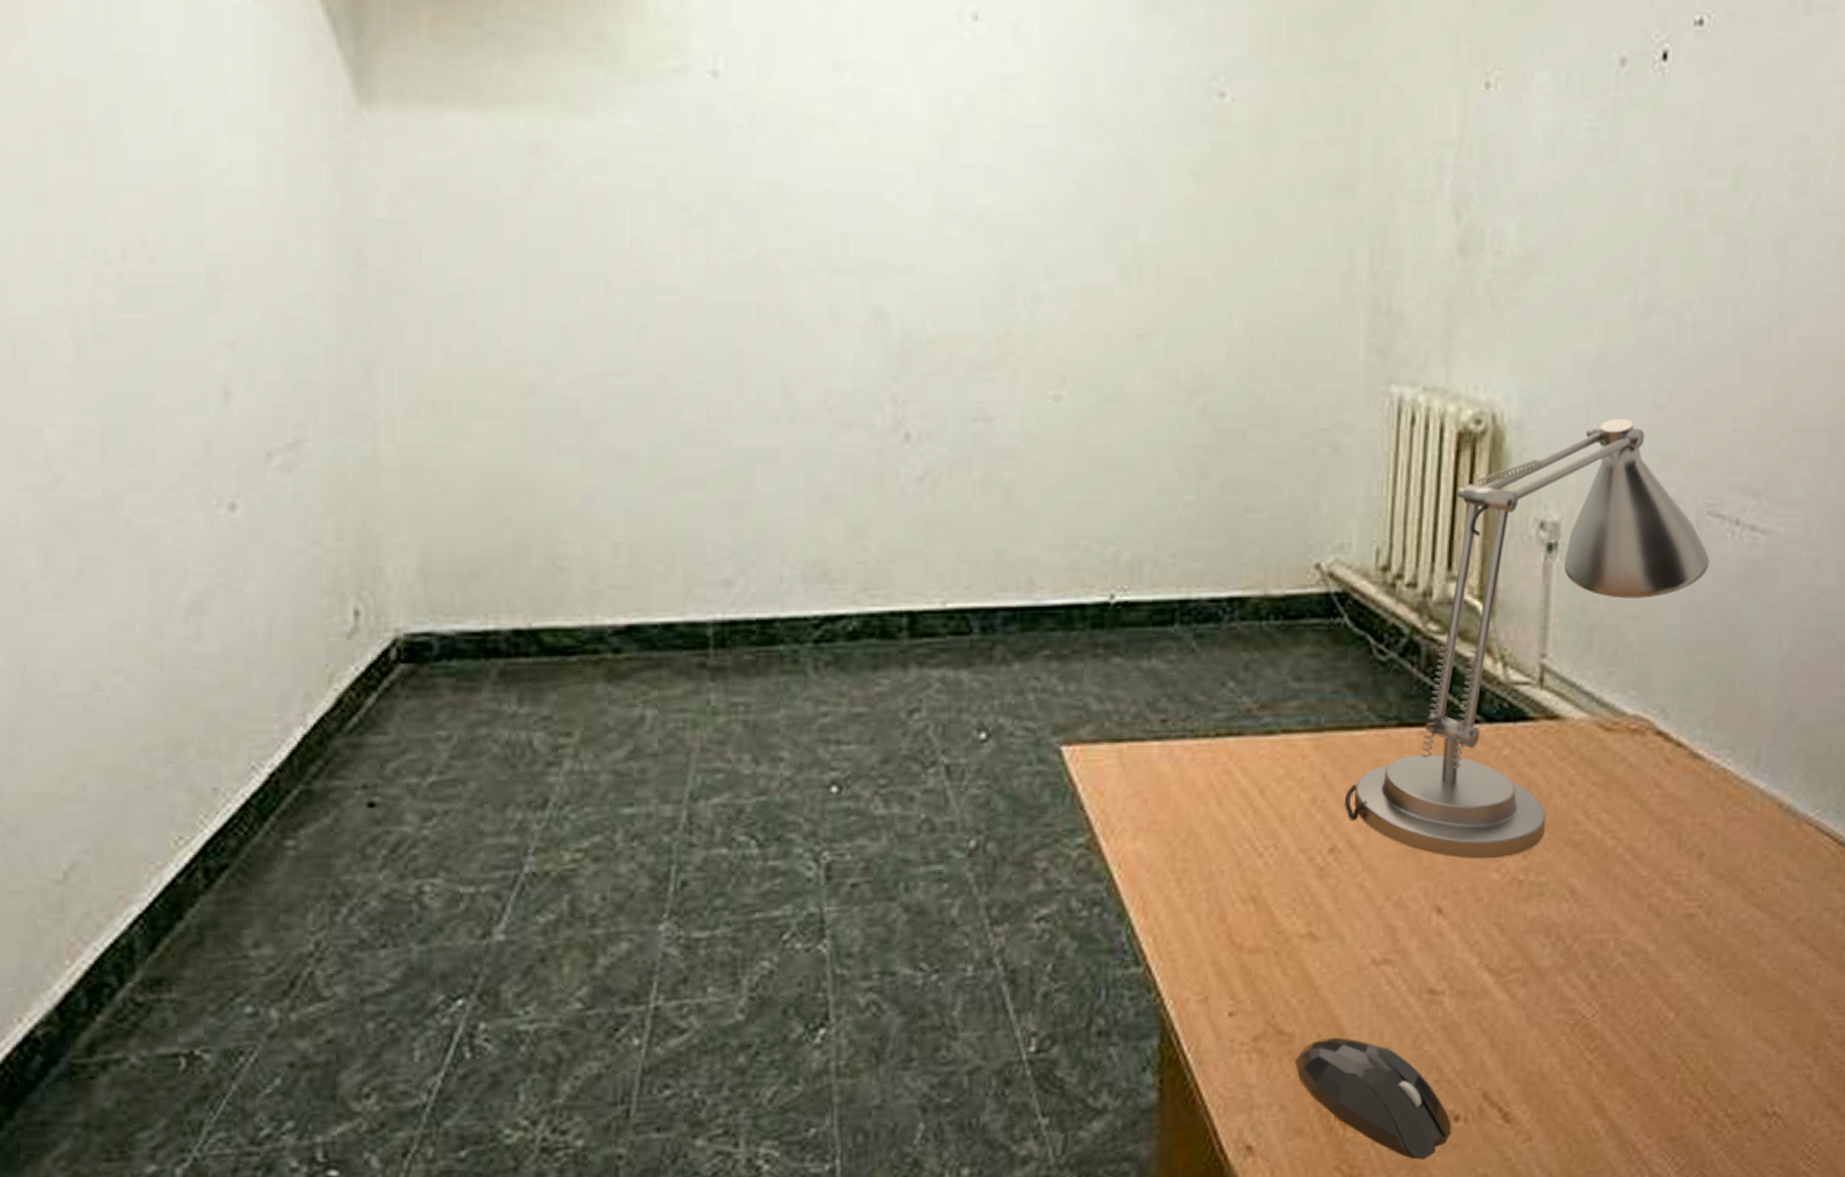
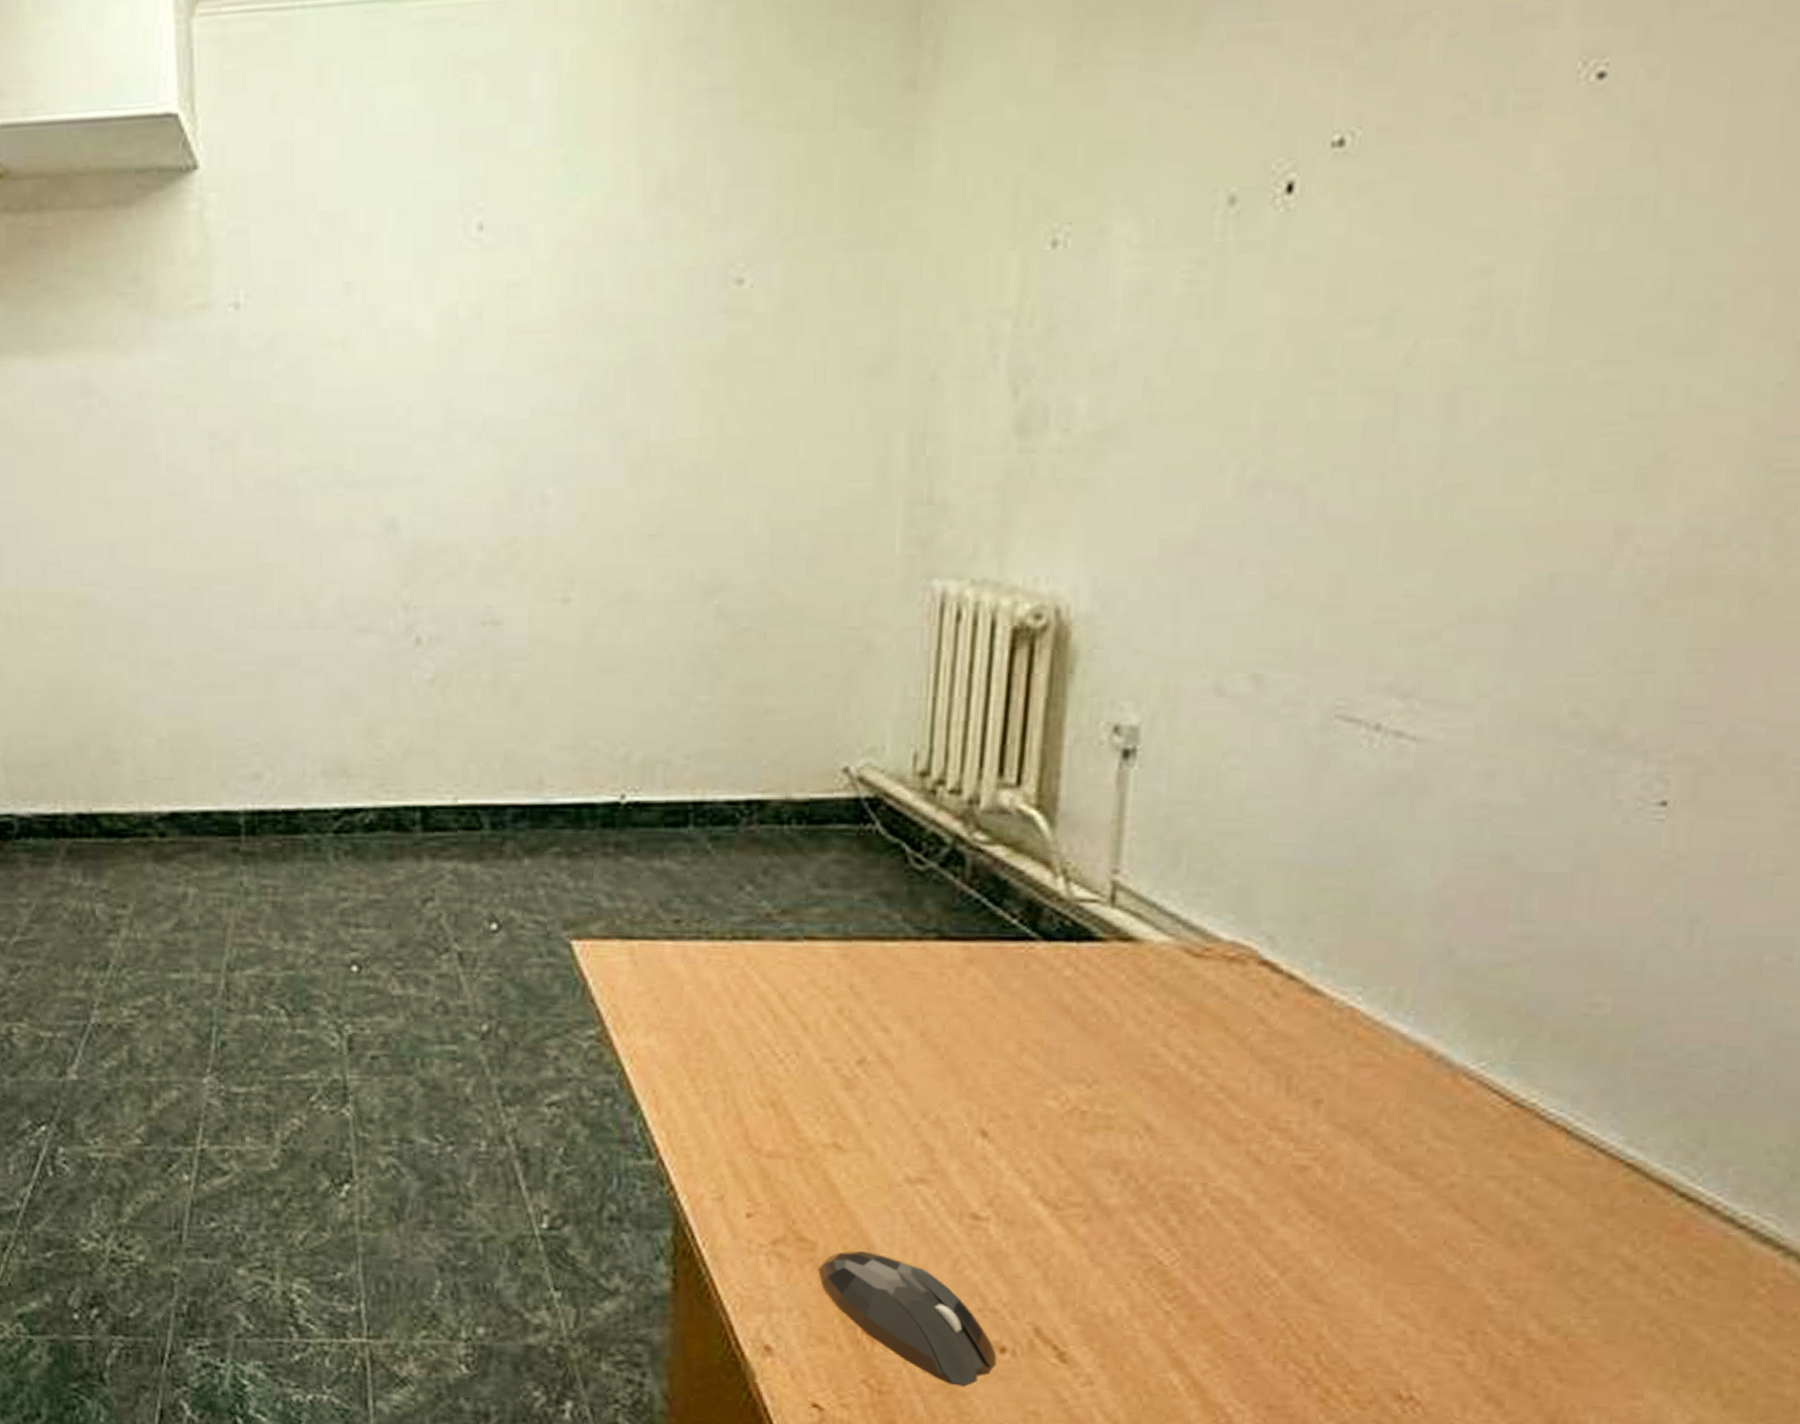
desk lamp: present [1345,418,1710,859] -> none [876,609,1338,1085]

